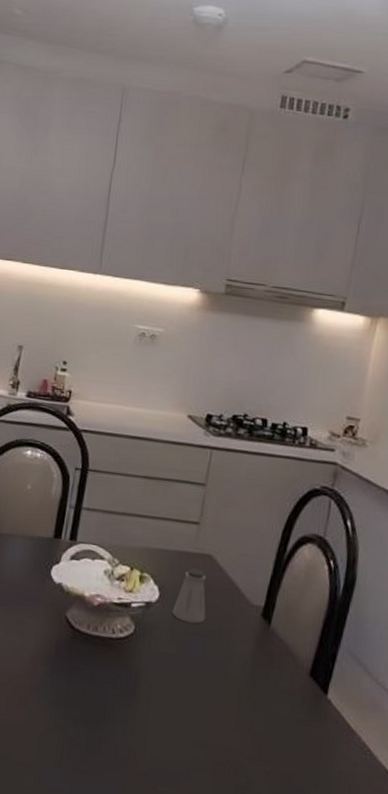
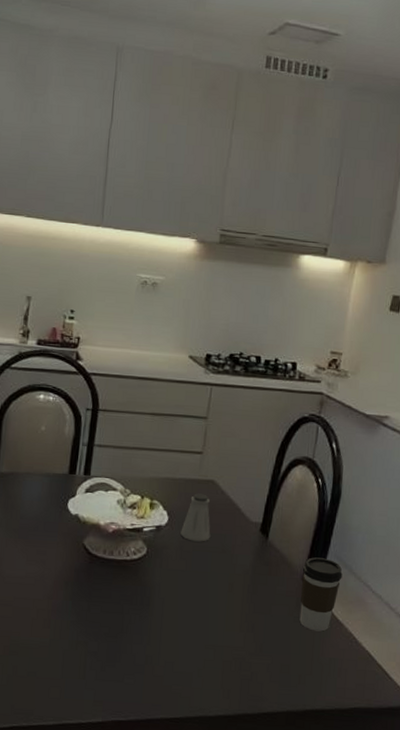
coffee cup: none [304,650,356,739] -> present [299,557,343,632]

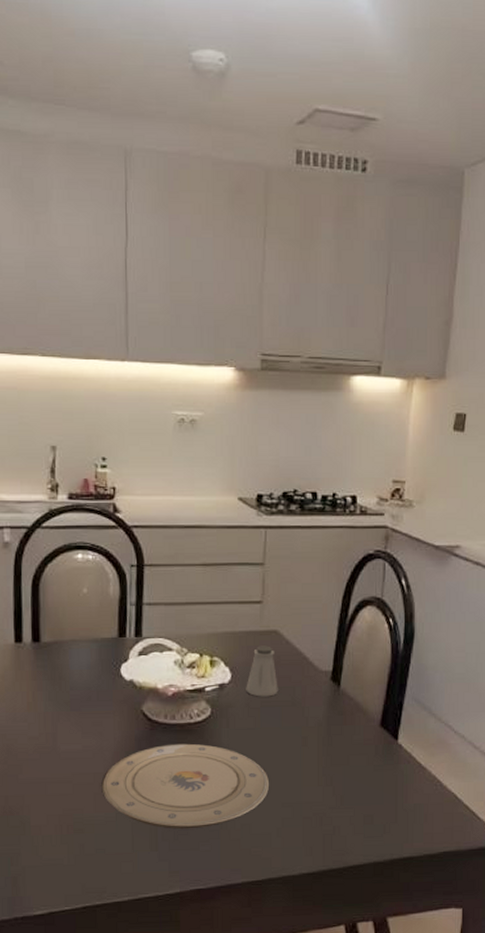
plate: none [39,578,194,662] -> present [101,743,269,829]
coffee cup: present [299,557,343,632] -> none [379,702,422,778]

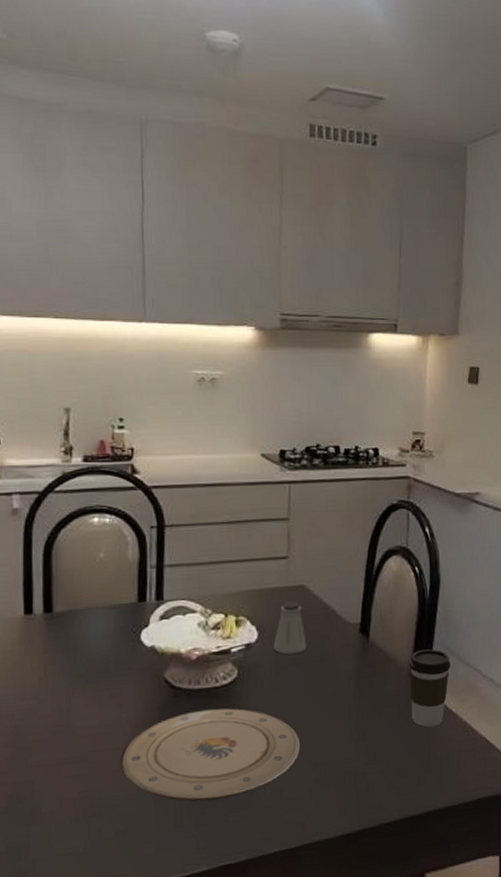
coffee cup: none [379,702,422,778] -> present [408,649,451,727]

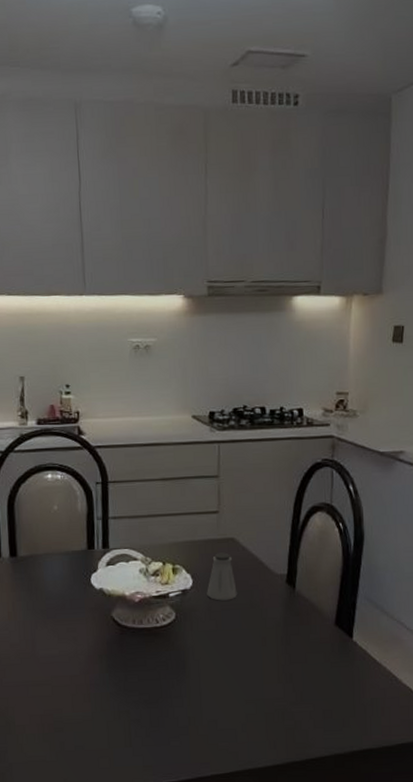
plate: present [121,708,300,802] -> none [78,646,232,726]
coffee cup: present [408,649,451,727] -> none [333,601,375,674]

